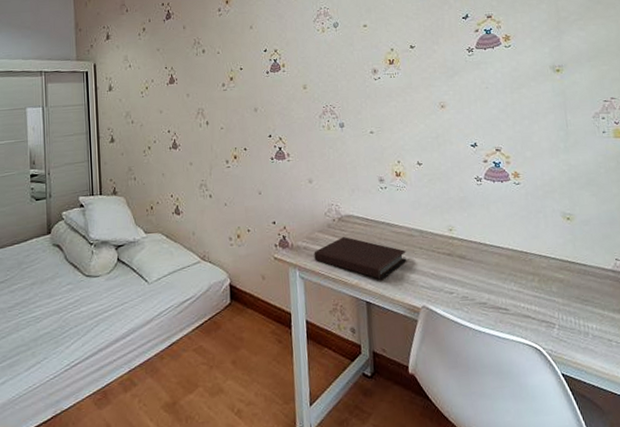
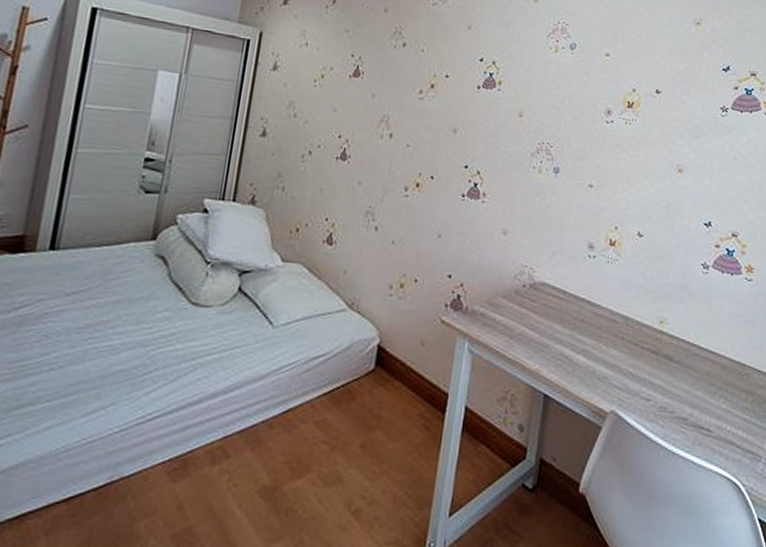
notebook: present [314,237,407,280] -> none [491,309,604,370]

